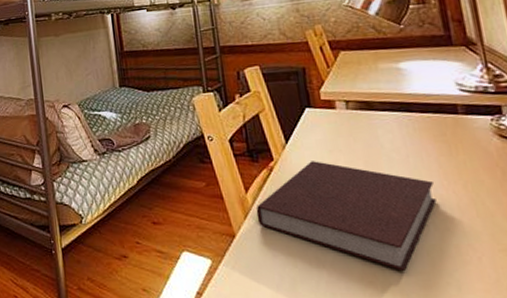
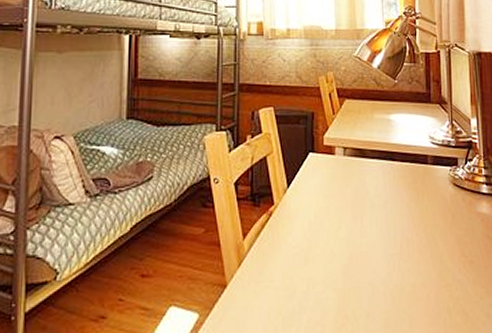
notebook: present [256,161,437,272] -> none [250,205,403,312]

